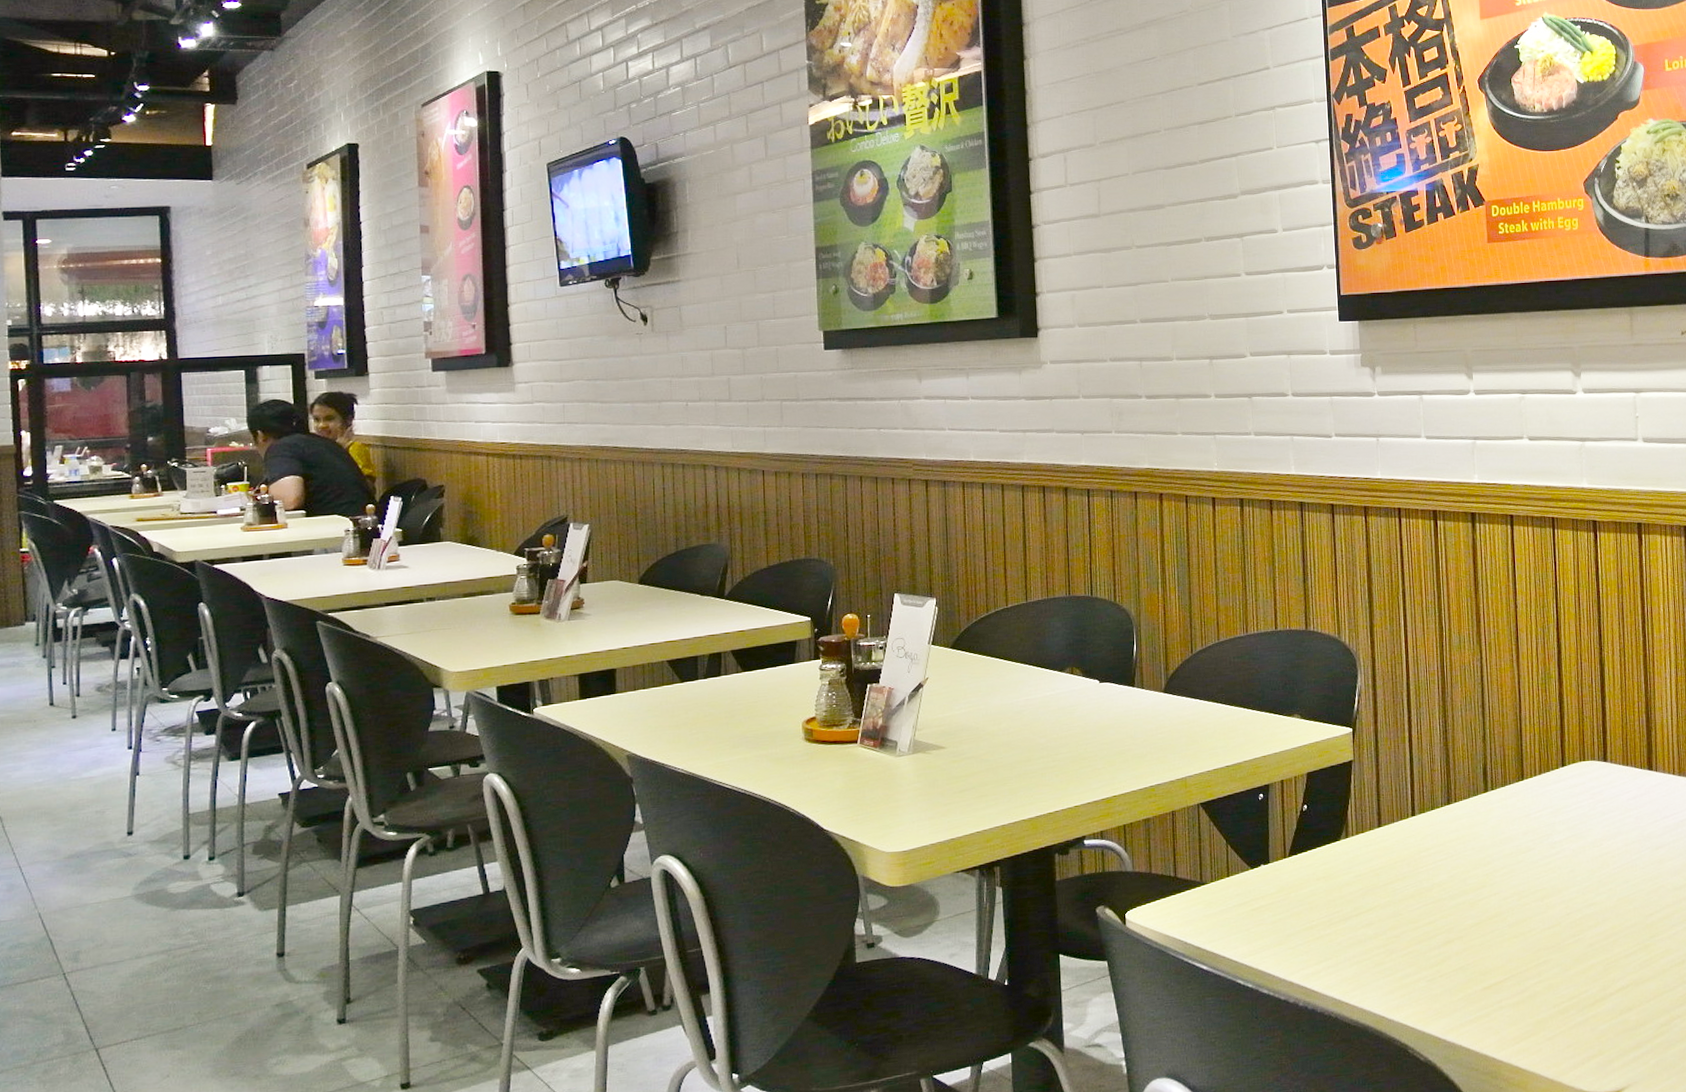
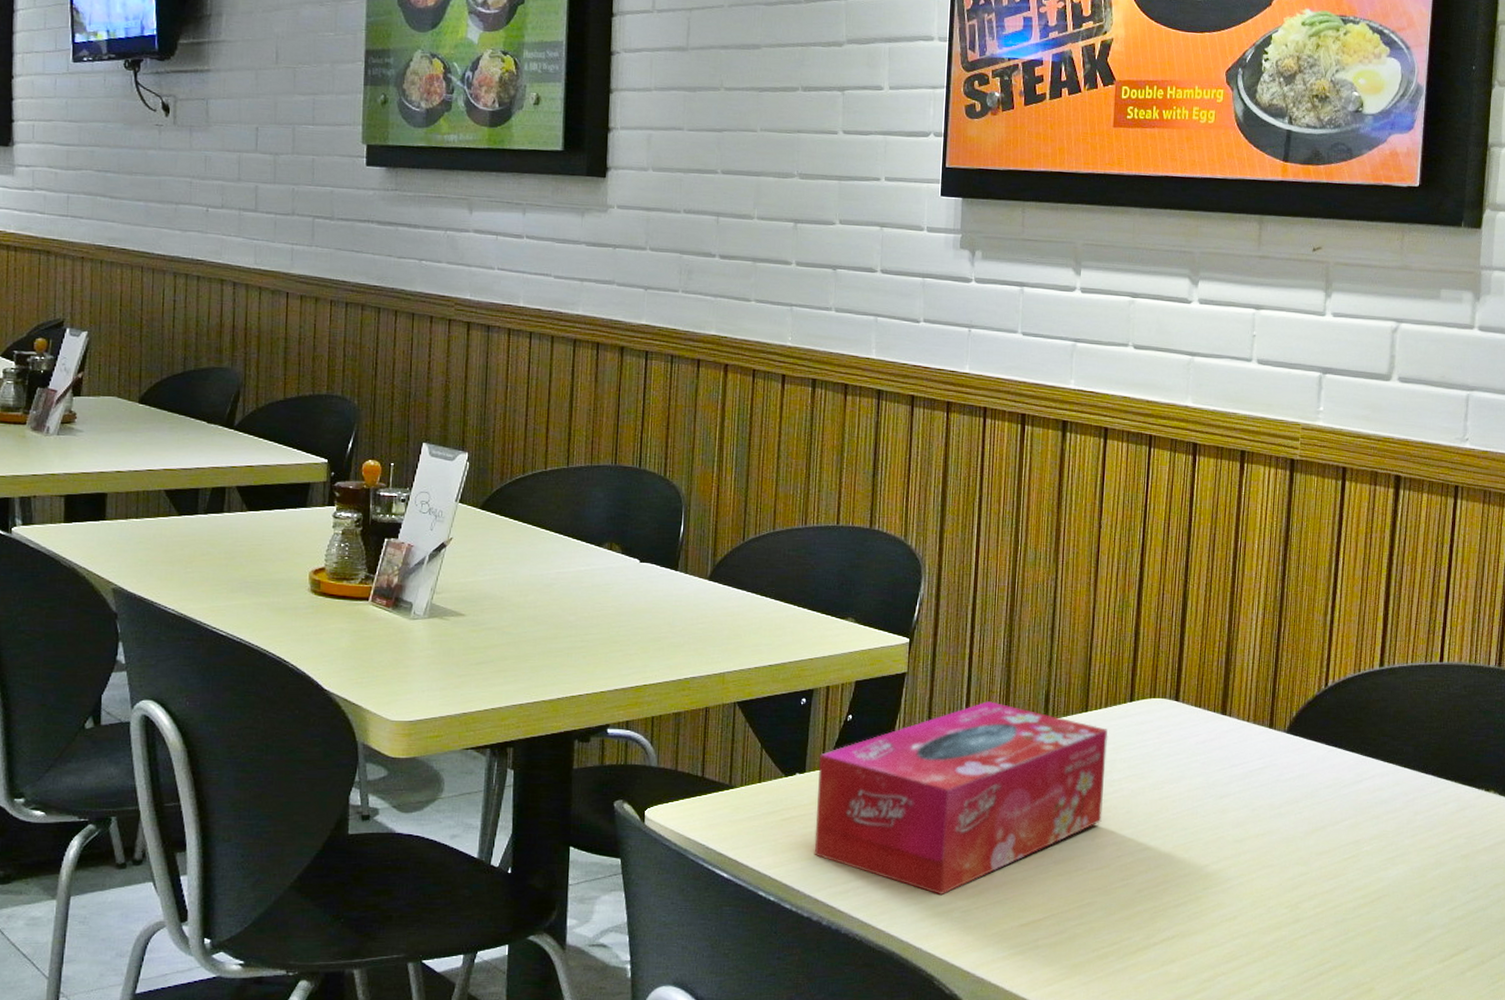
tissue box: none [1281,779,1548,968] -> present [814,701,1108,896]

